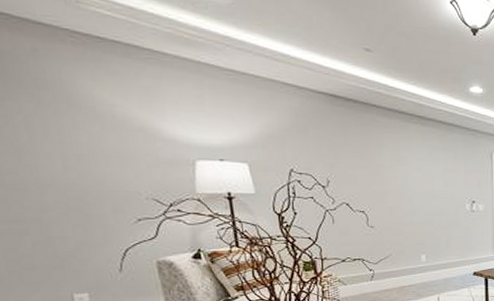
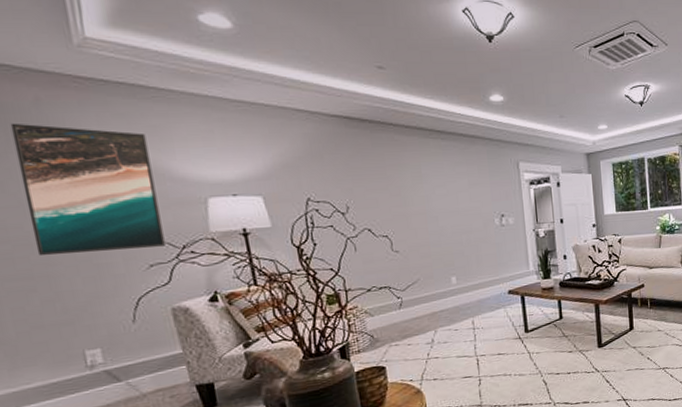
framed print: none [7,71,153,202] -> present [10,123,165,255]

